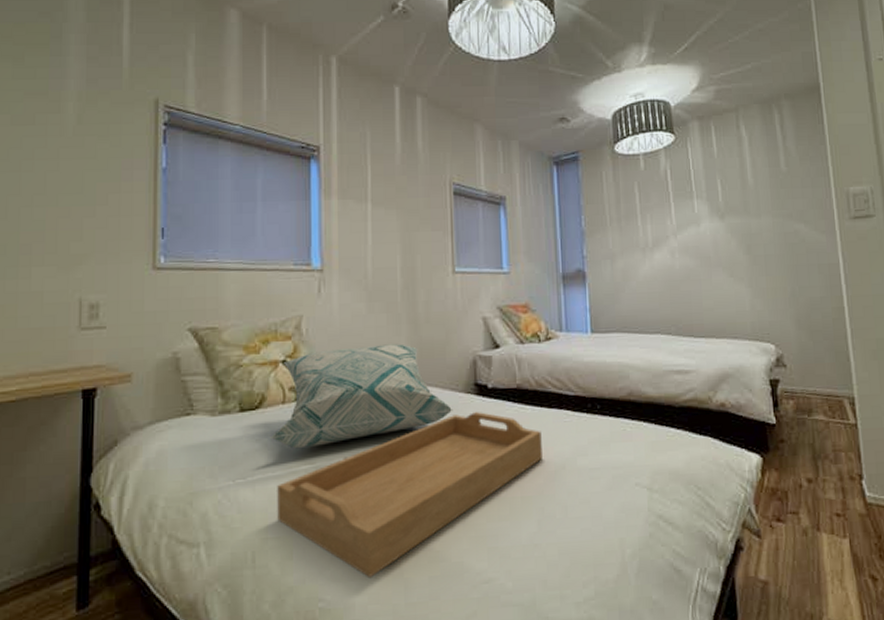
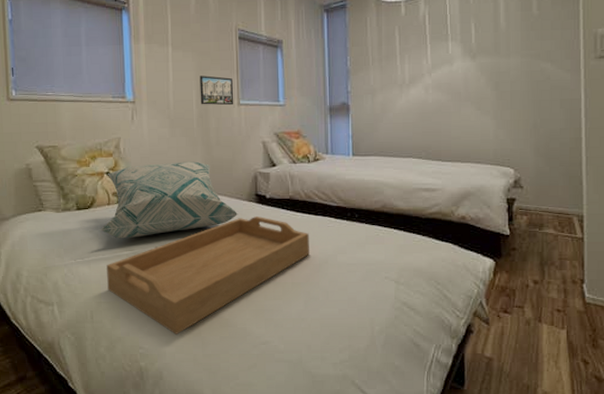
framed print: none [405,238,448,274] -> present [199,75,234,106]

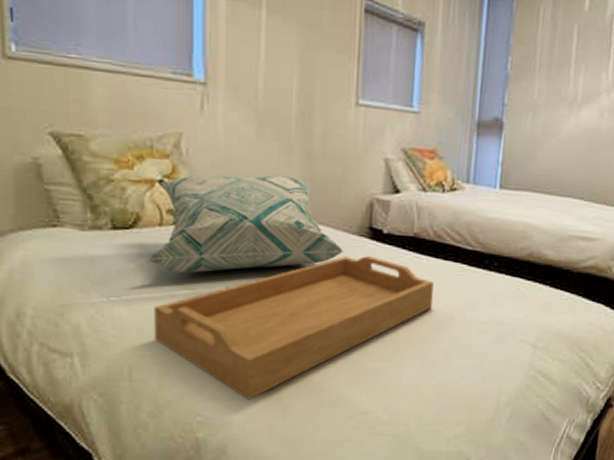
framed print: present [199,75,234,106] -> none [303,57,352,105]

